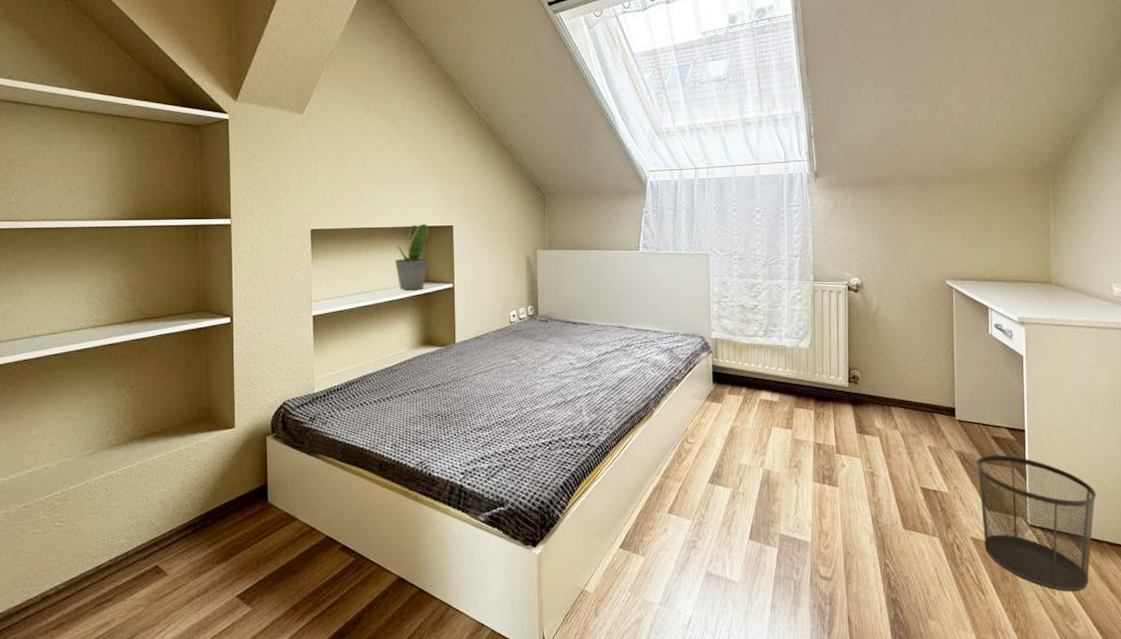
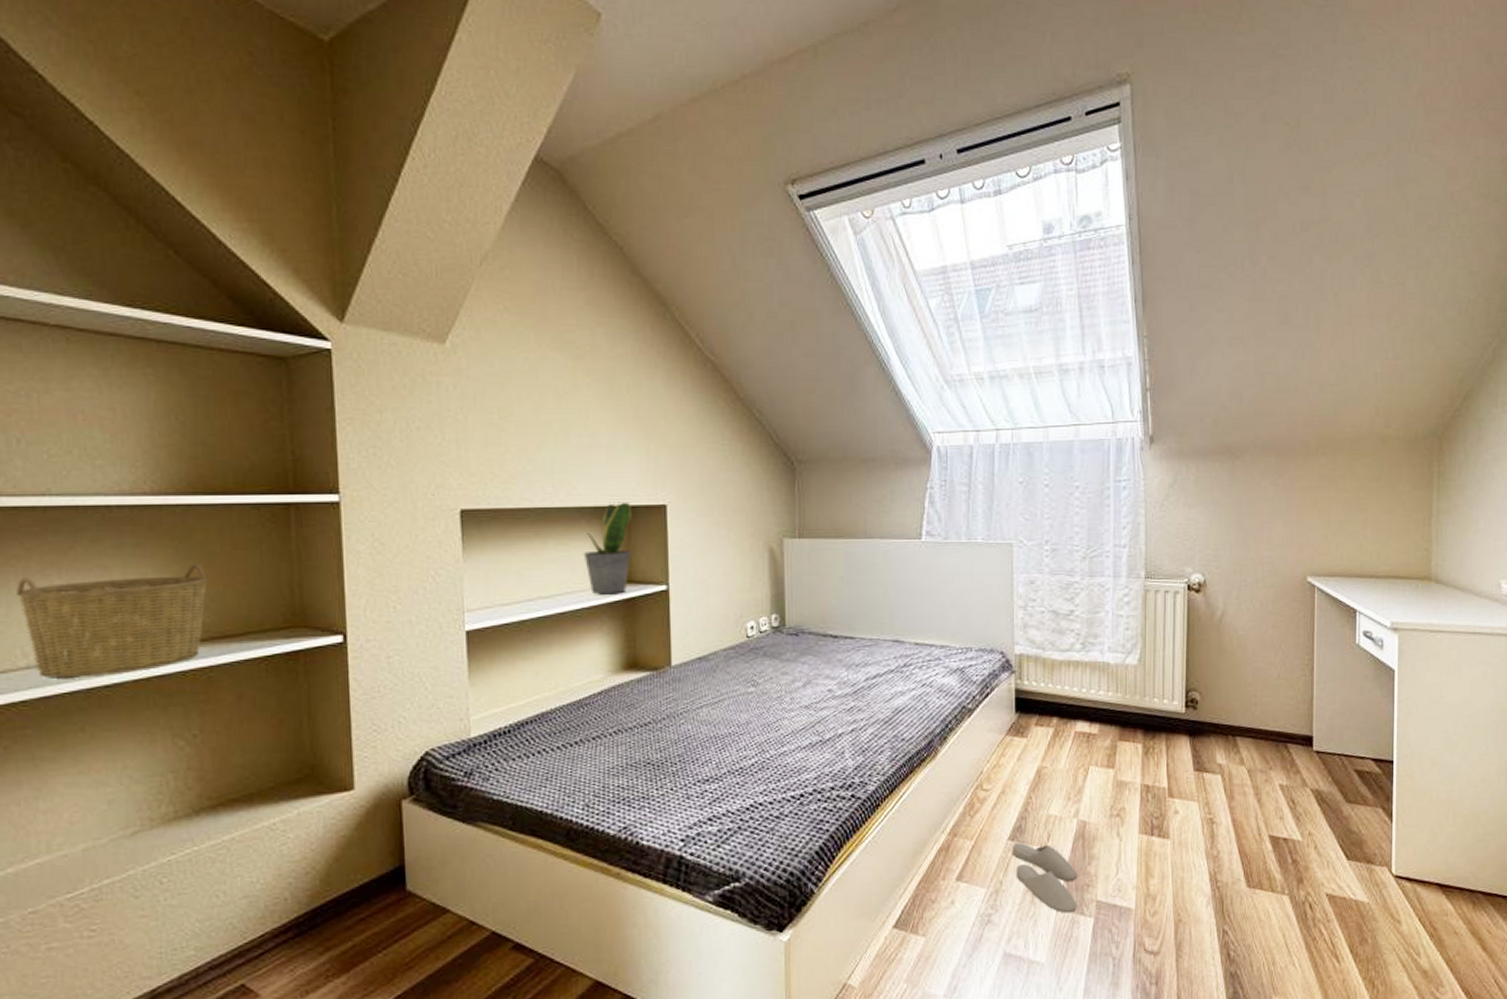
basket: none [25,267,143,345] -> present [17,564,207,679]
slippers: none [712,485,765,543] -> present [1012,842,1078,913]
waste bin: present [976,455,1096,592] -> none [1335,792,1472,953]

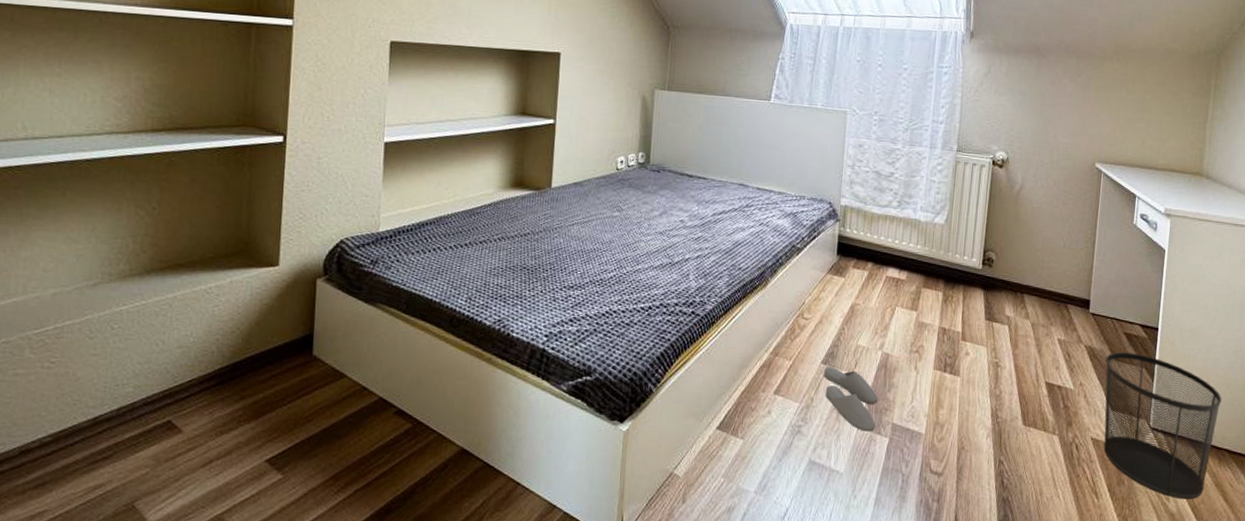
basket: present [17,564,207,679] -> none [24,64,178,151]
potted plant: present [583,502,631,595] -> none [487,46,531,124]
waste bin: none [1335,792,1472,953] -> present [1104,352,1222,500]

